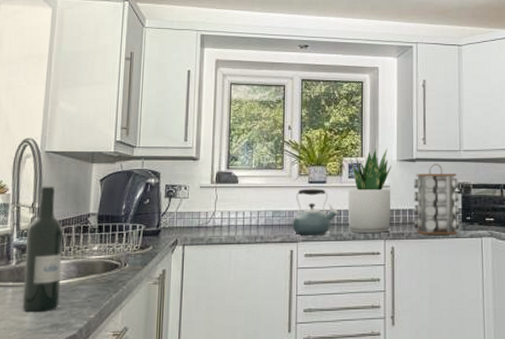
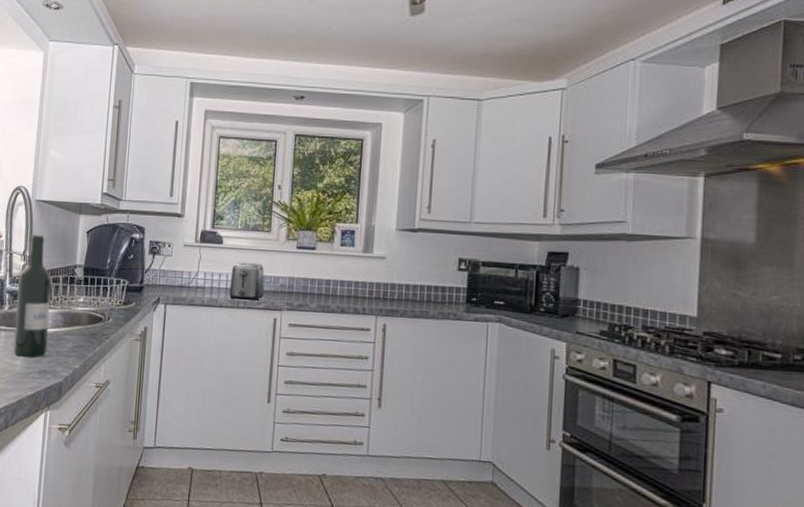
toaster: none [246,199,280,236] -> present [229,262,265,301]
kettle: present [292,188,339,235] -> none [277,254,328,305]
planter: present [347,148,392,234] -> none [337,214,390,308]
spice rack: present [414,163,460,236] -> none [410,235,466,318]

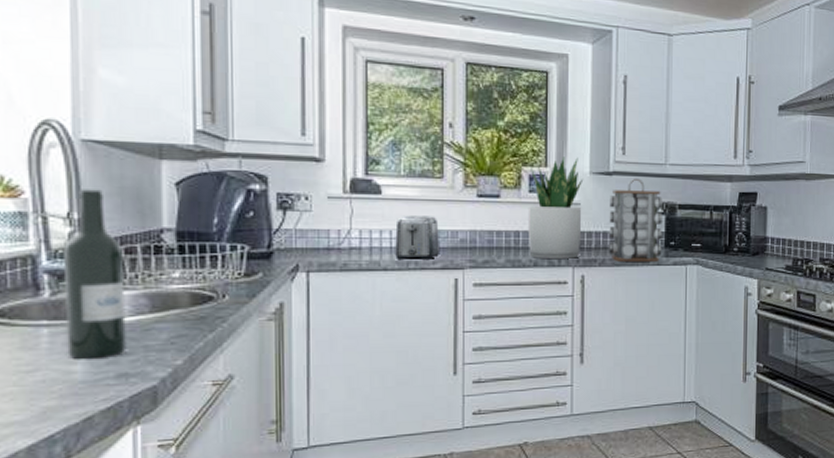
planter: none [337,214,390,308] -> present [527,157,584,260]
spice rack: none [410,235,466,318] -> present [609,178,663,263]

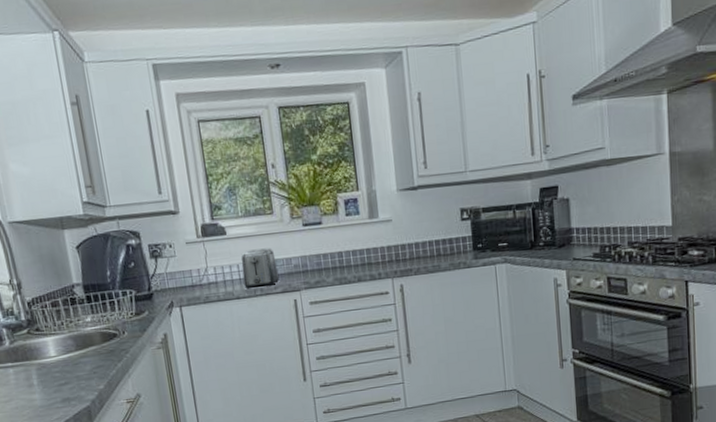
wine bottle: present [62,189,127,359] -> none [11,259,65,390]
planter: present [527,157,584,260] -> none [345,177,397,275]
spice rack: present [609,178,663,263] -> none [417,188,471,270]

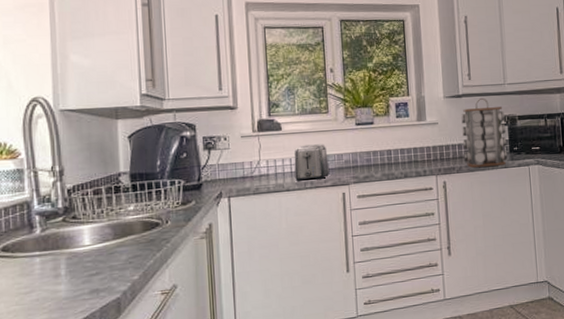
spice rack: none [417,188,471,270] -> present [461,97,508,169]

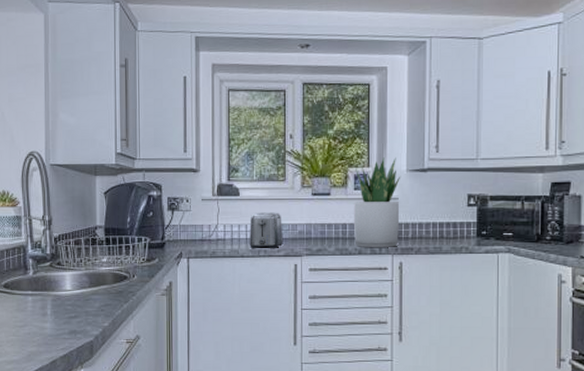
planter: none [396,86,441,171] -> present [353,157,401,248]
spice rack: present [461,97,508,169] -> none [424,173,474,251]

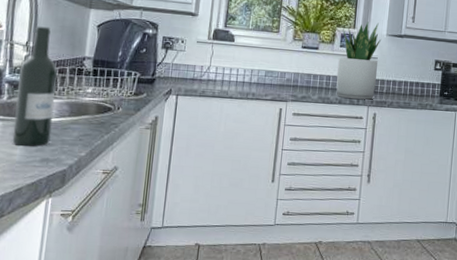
wine bottle: none [40,199,75,319] -> present [12,26,57,146]
toaster: present [250,212,284,249] -> none [239,58,273,93]

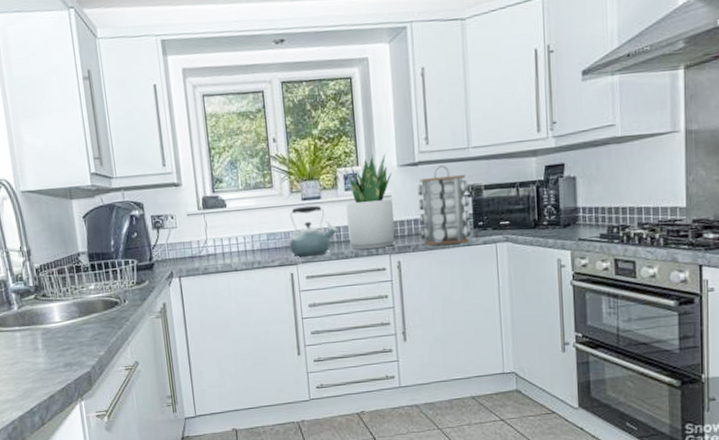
wine bottle: present [12,26,57,146] -> none [21,227,68,354]
kettle: none [283,53,328,97] -> present [289,205,338,257]
spice rack: none [396,40,441,108] -> present [417,164,471,247]

